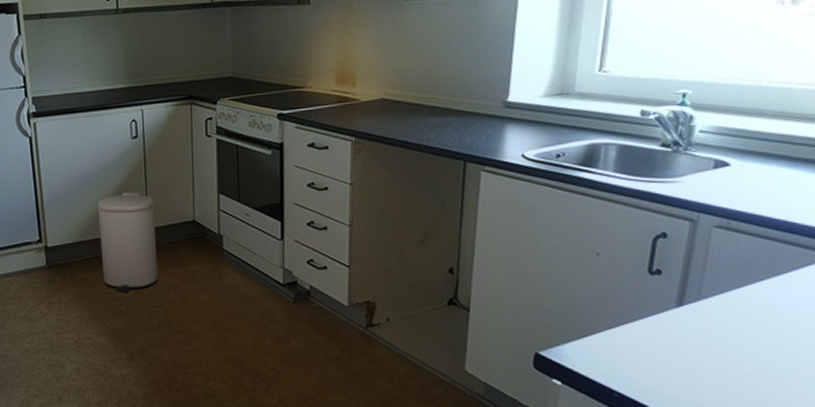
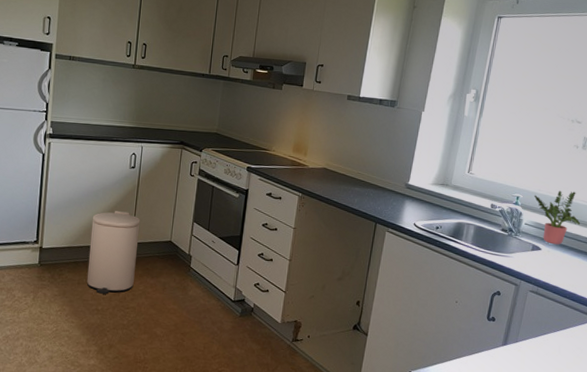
potted plant: none [711,71,796,156] -> present [533,190,581,245]

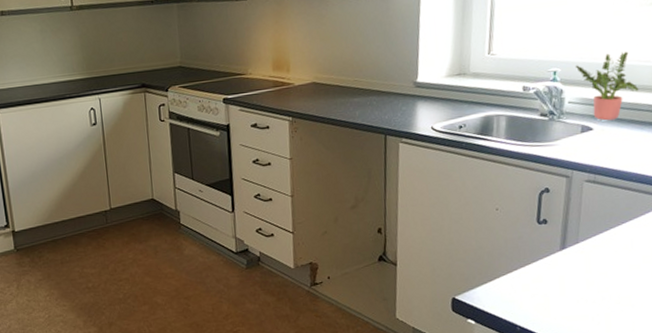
pedal bin: present [86,211,141,294] -> none [61,175,122,270]

